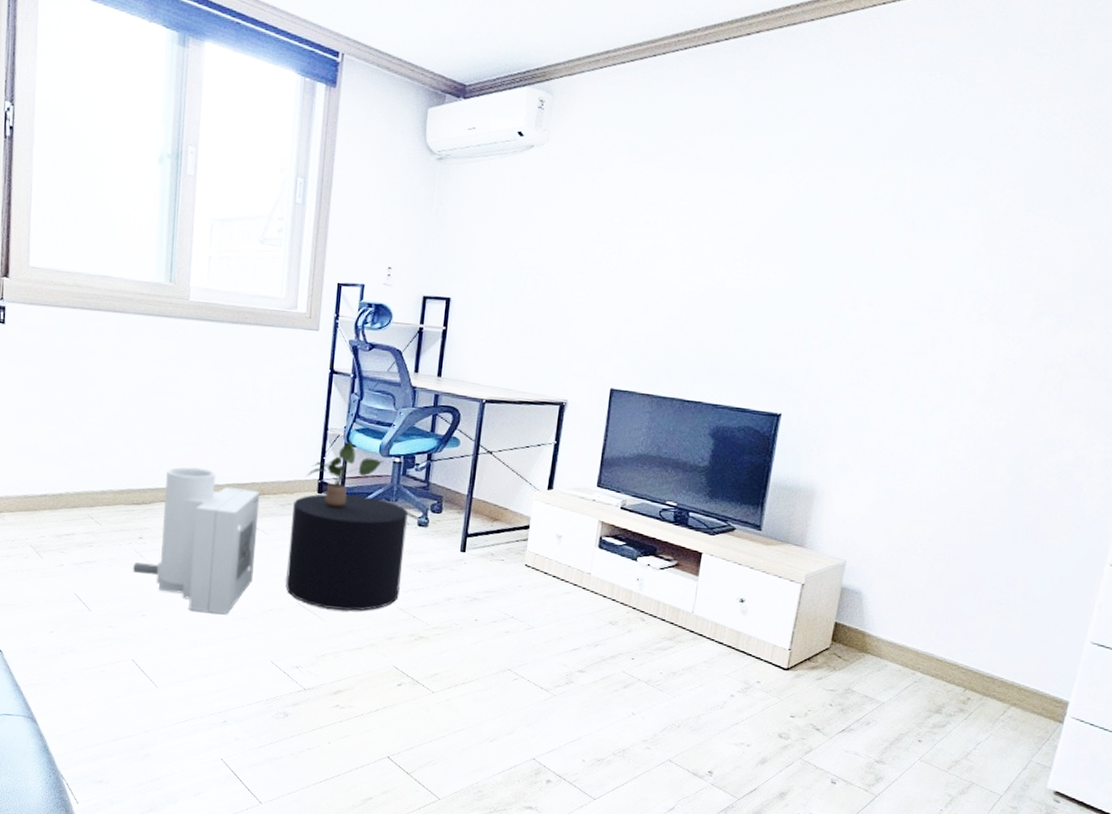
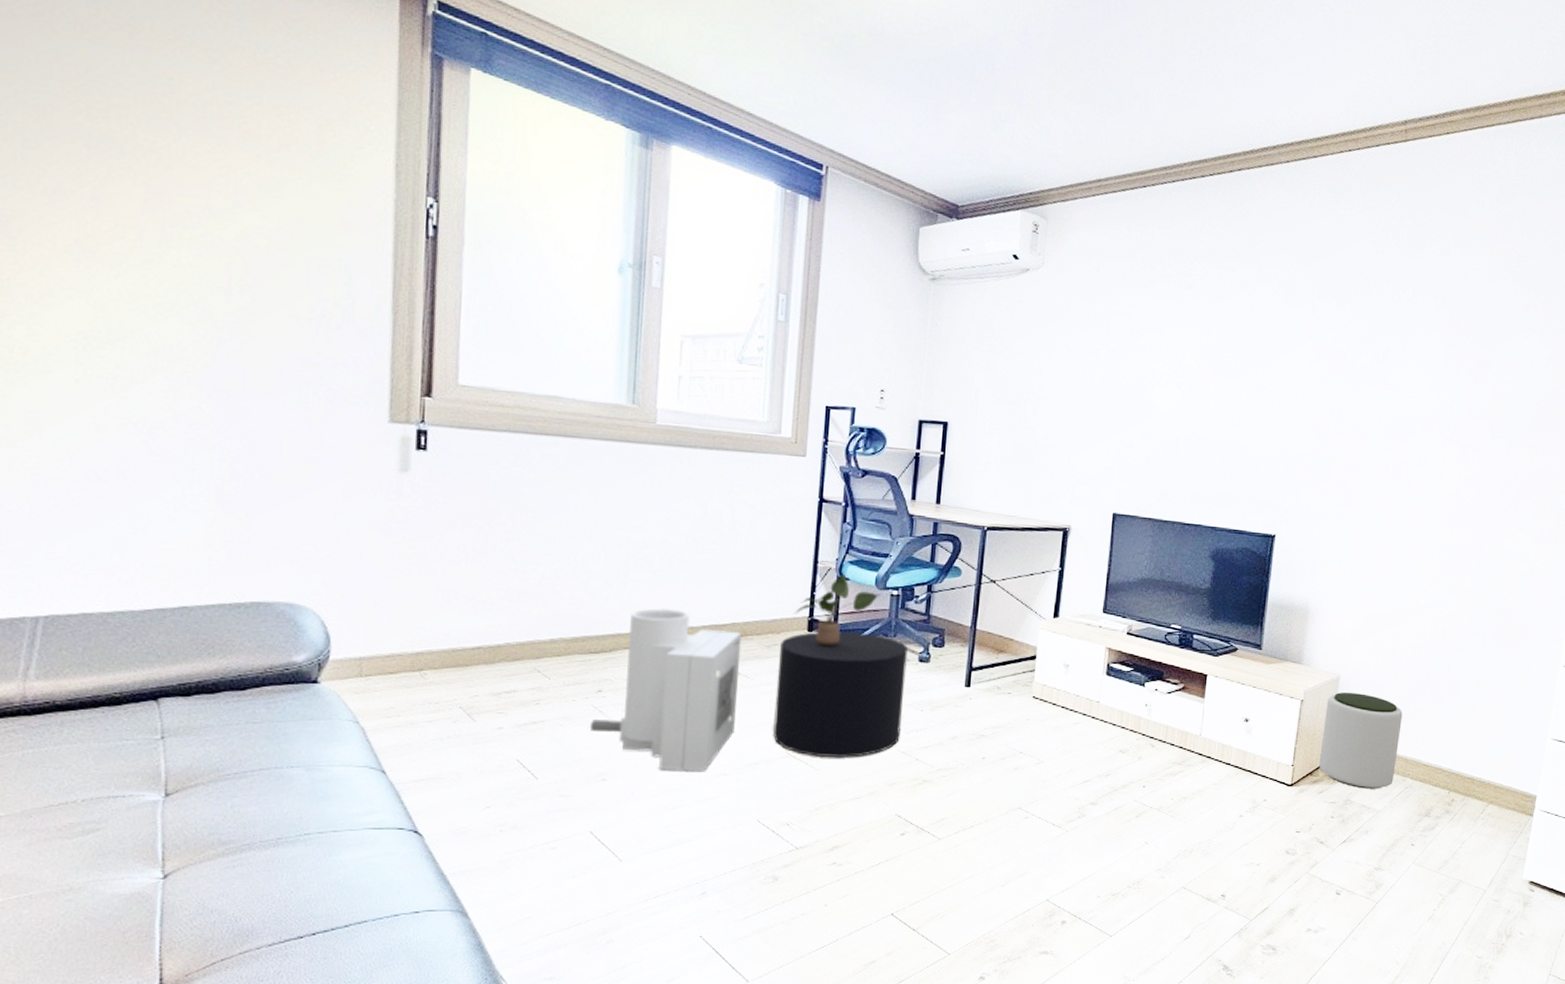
plant pot: none [818,578,916,681] -> present [1319,692,1403,789]

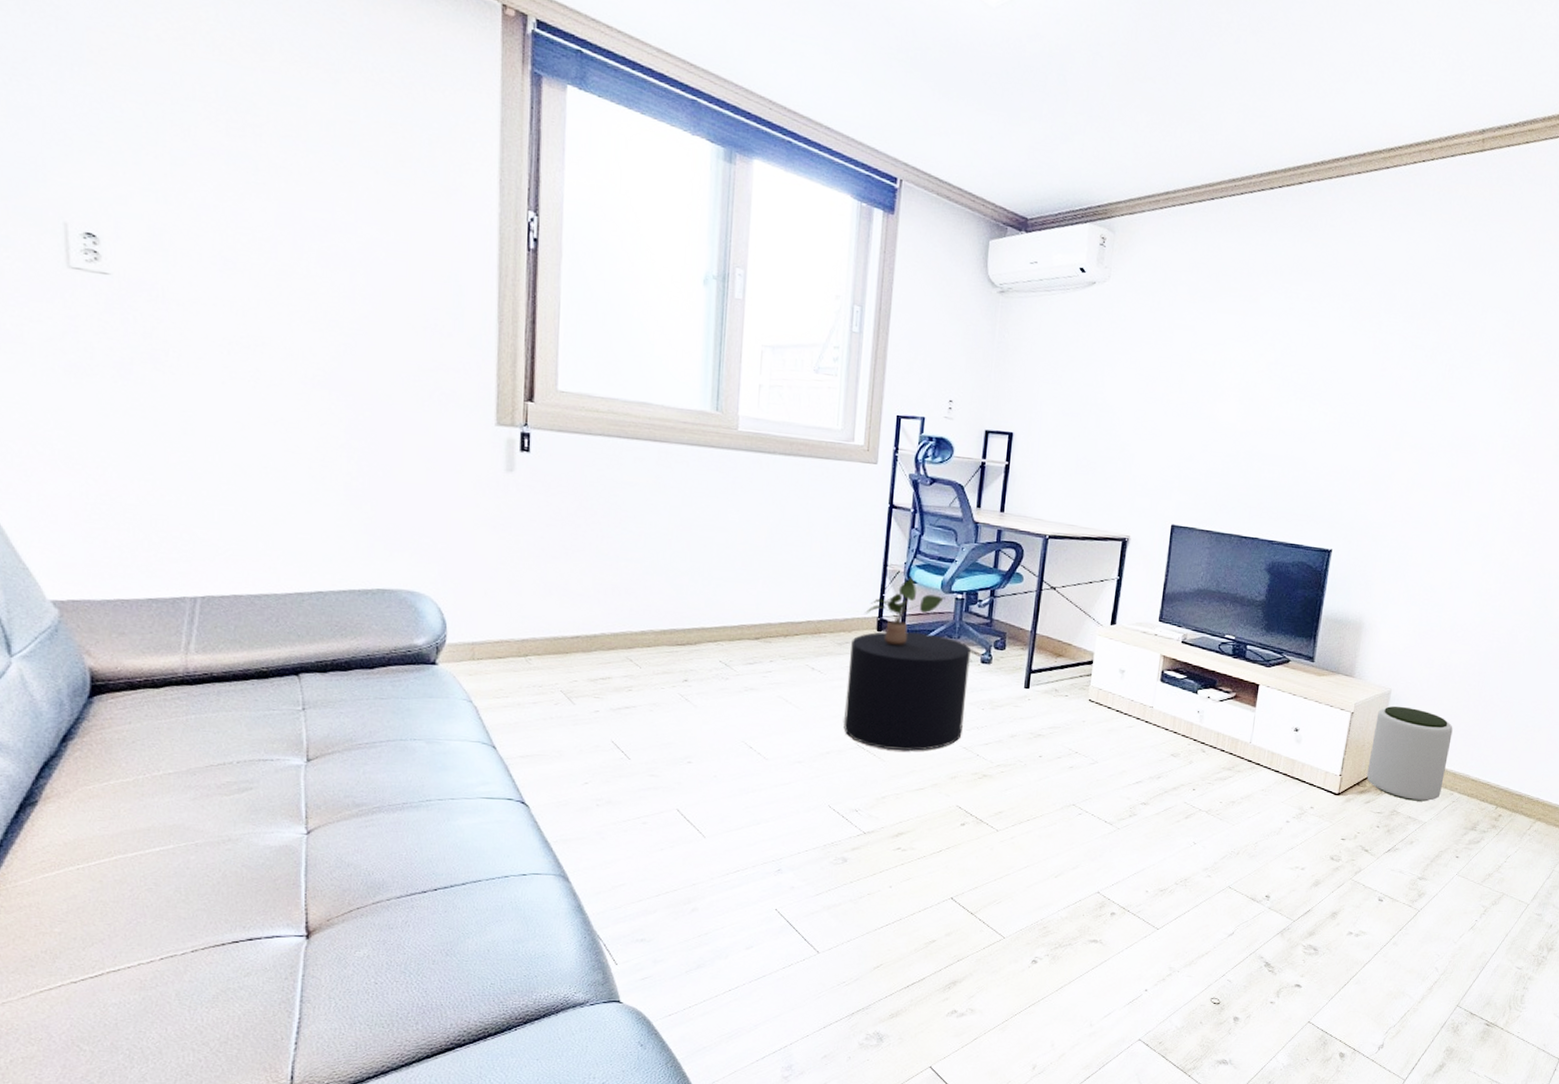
air purifier: present [590,608,742,771] -> none [677,604,816,758]

